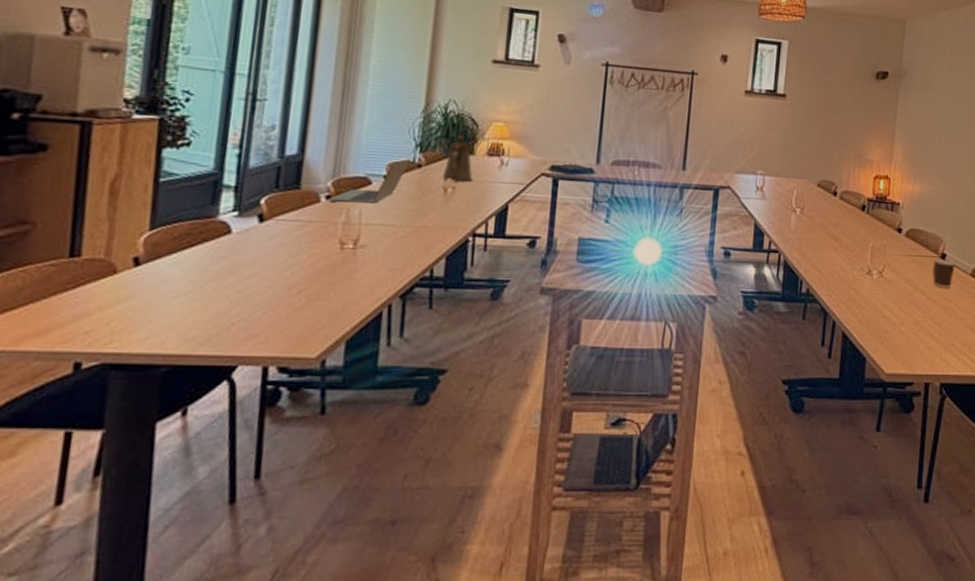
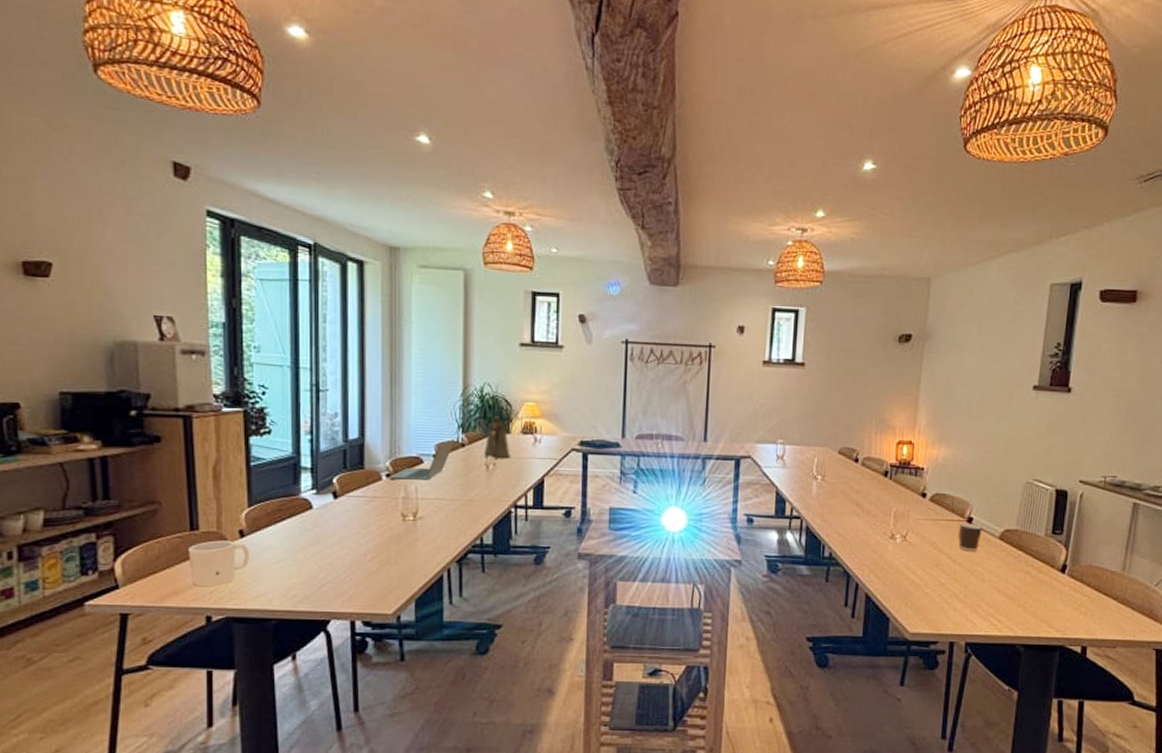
mug: none [60,269,145,327] -> present [188,540,250,587]

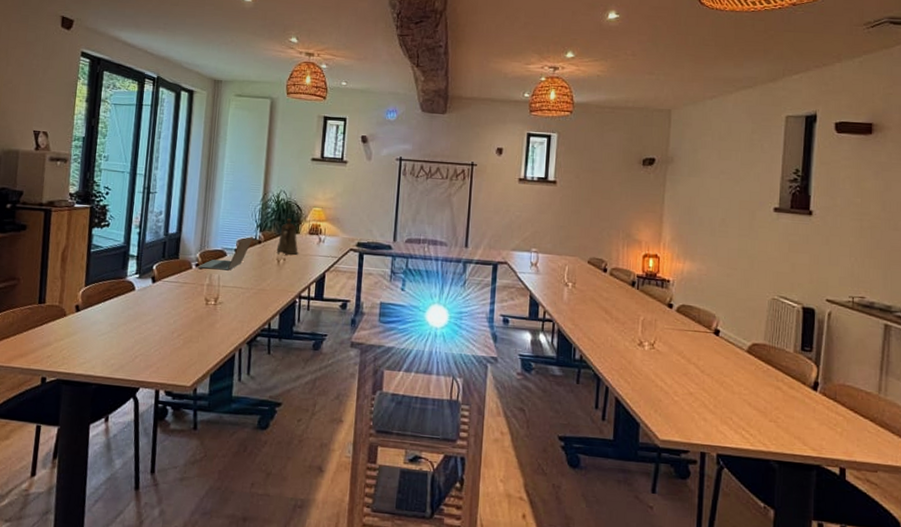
mug: present [188,540,250,587] -> none [34,313,82,353]
mug: present [958,523,983,552] -> none [705,334,730,363]

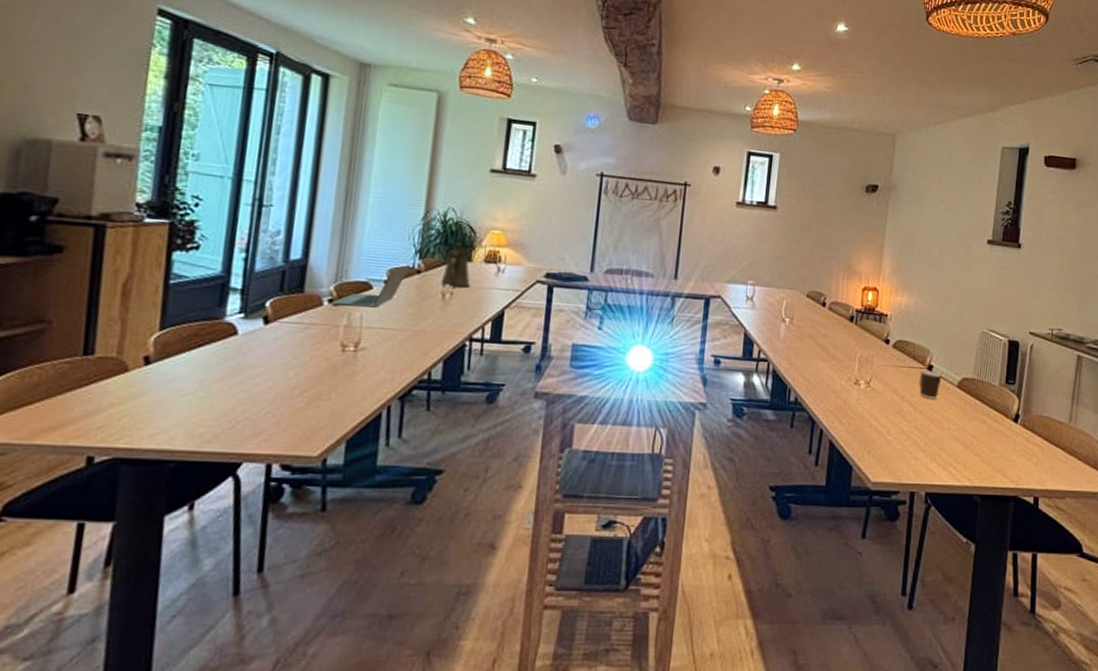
mug: none [705,334,730,363] -> present [919,370,942,399]

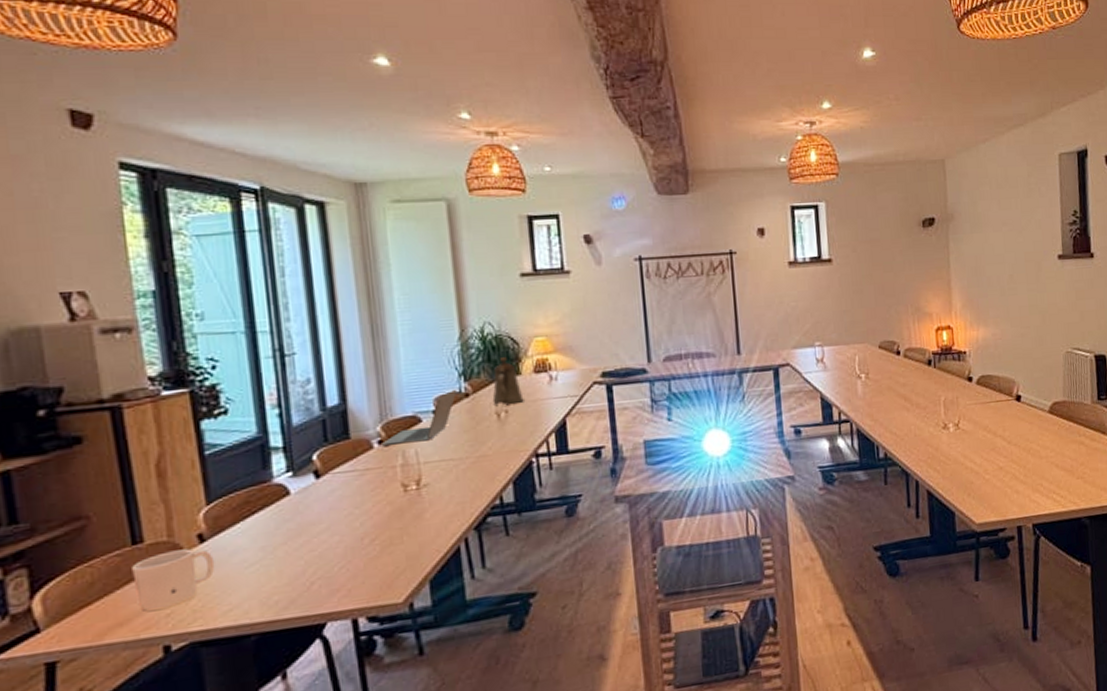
mug: none [74,367,154,422] -> present [132,548,215,612]
mug: present [919,370,942,399] -> none [1008,400,1032,430]

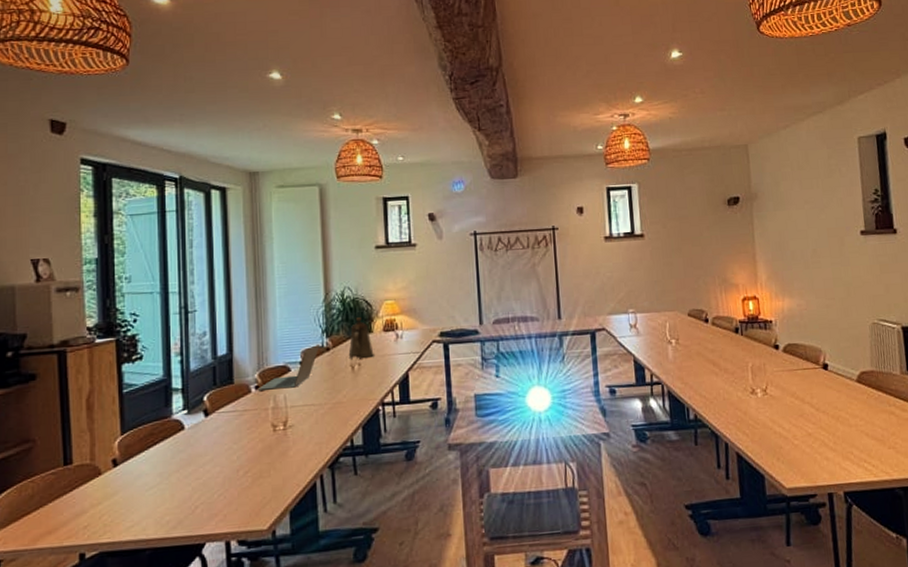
mug: present [132,548,215,612] -> none [62,471,124,524]

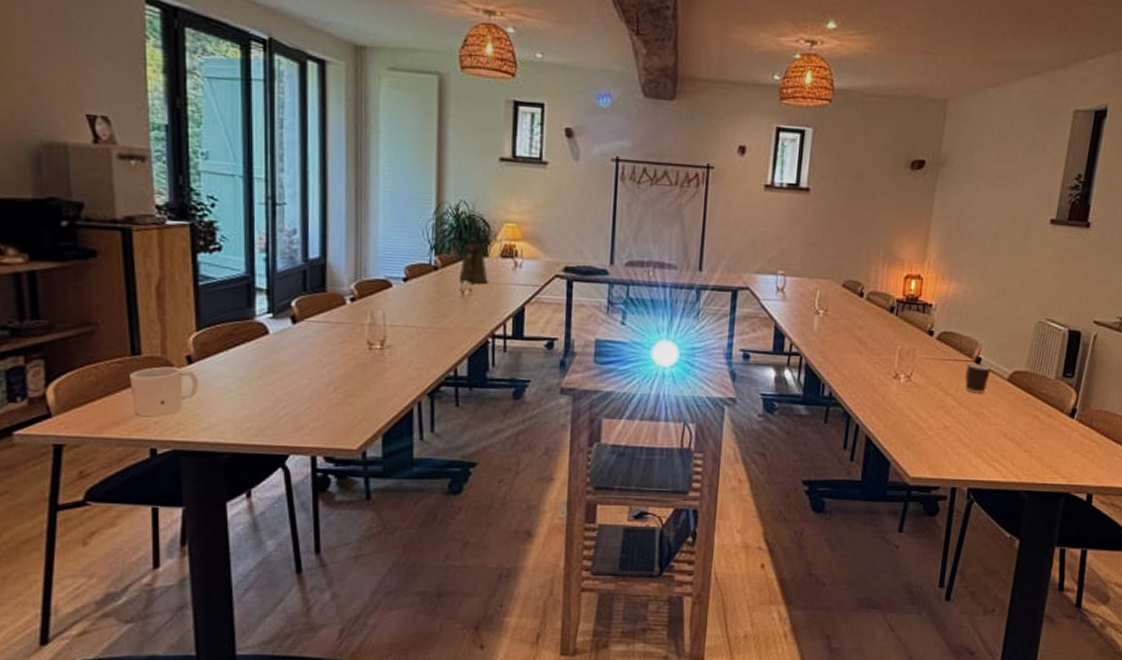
mug: none [62,471,124,524] -> present [130,366,199,417]
laptop: present [257,343,319,392] -> none [353,260,426,306]
mug: none [816,369,839,398] -> present [965,363,991,394]

